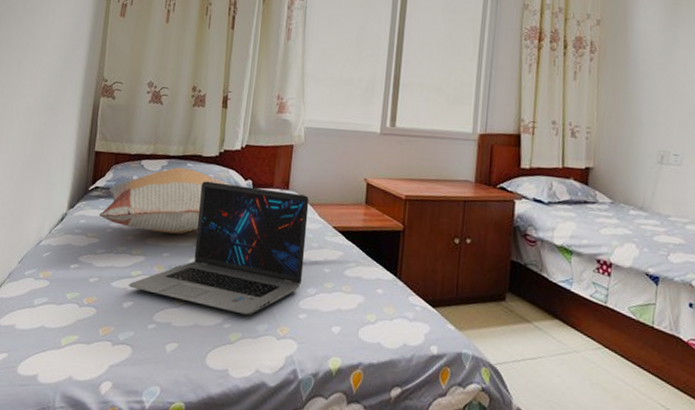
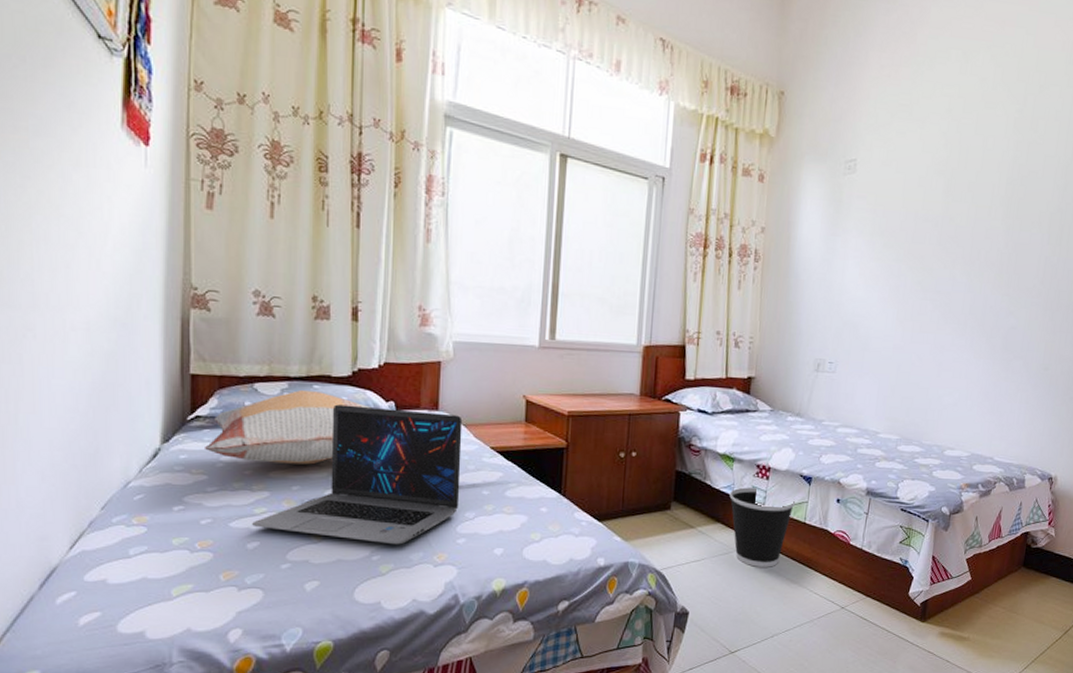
wastebasket: none [568,282,642,374] -> present [729,487,796,567]

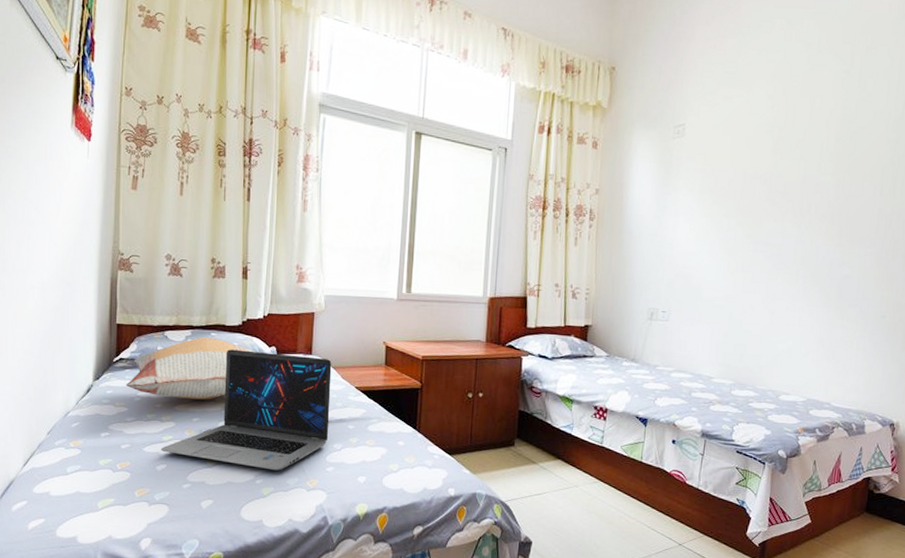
wastebasket: present [729,487,796,567] -> none [569,427,632,503]

